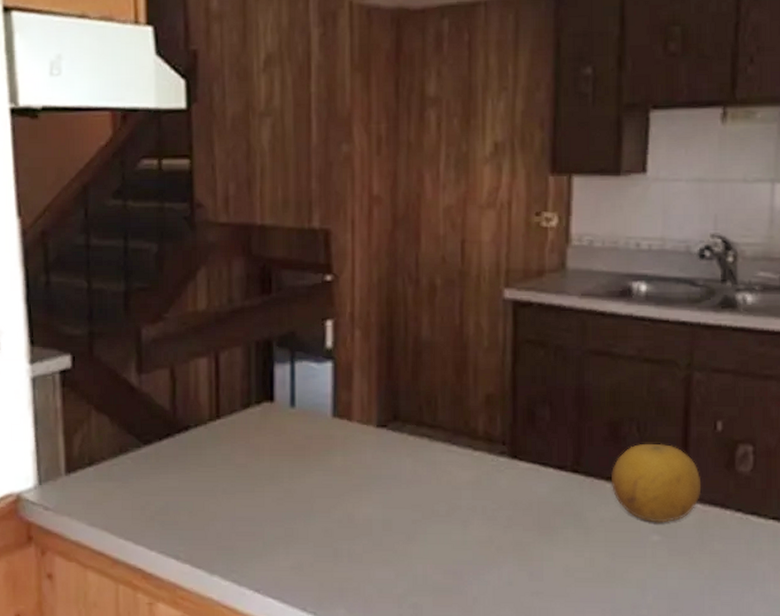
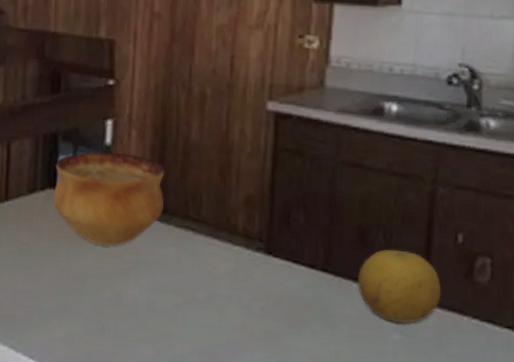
bowl: none [271,356,395,460] -> present [53,151,165,246]

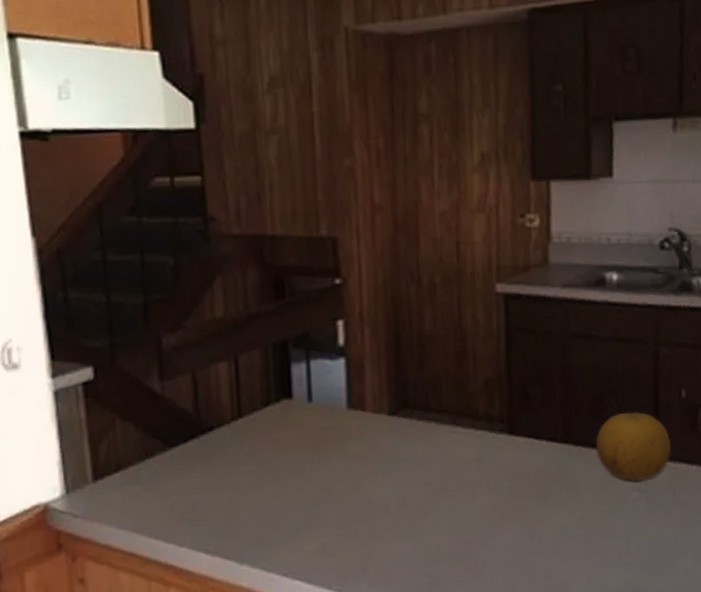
bowl: present [53,151,165,246] -> none [288,352,404,449]

